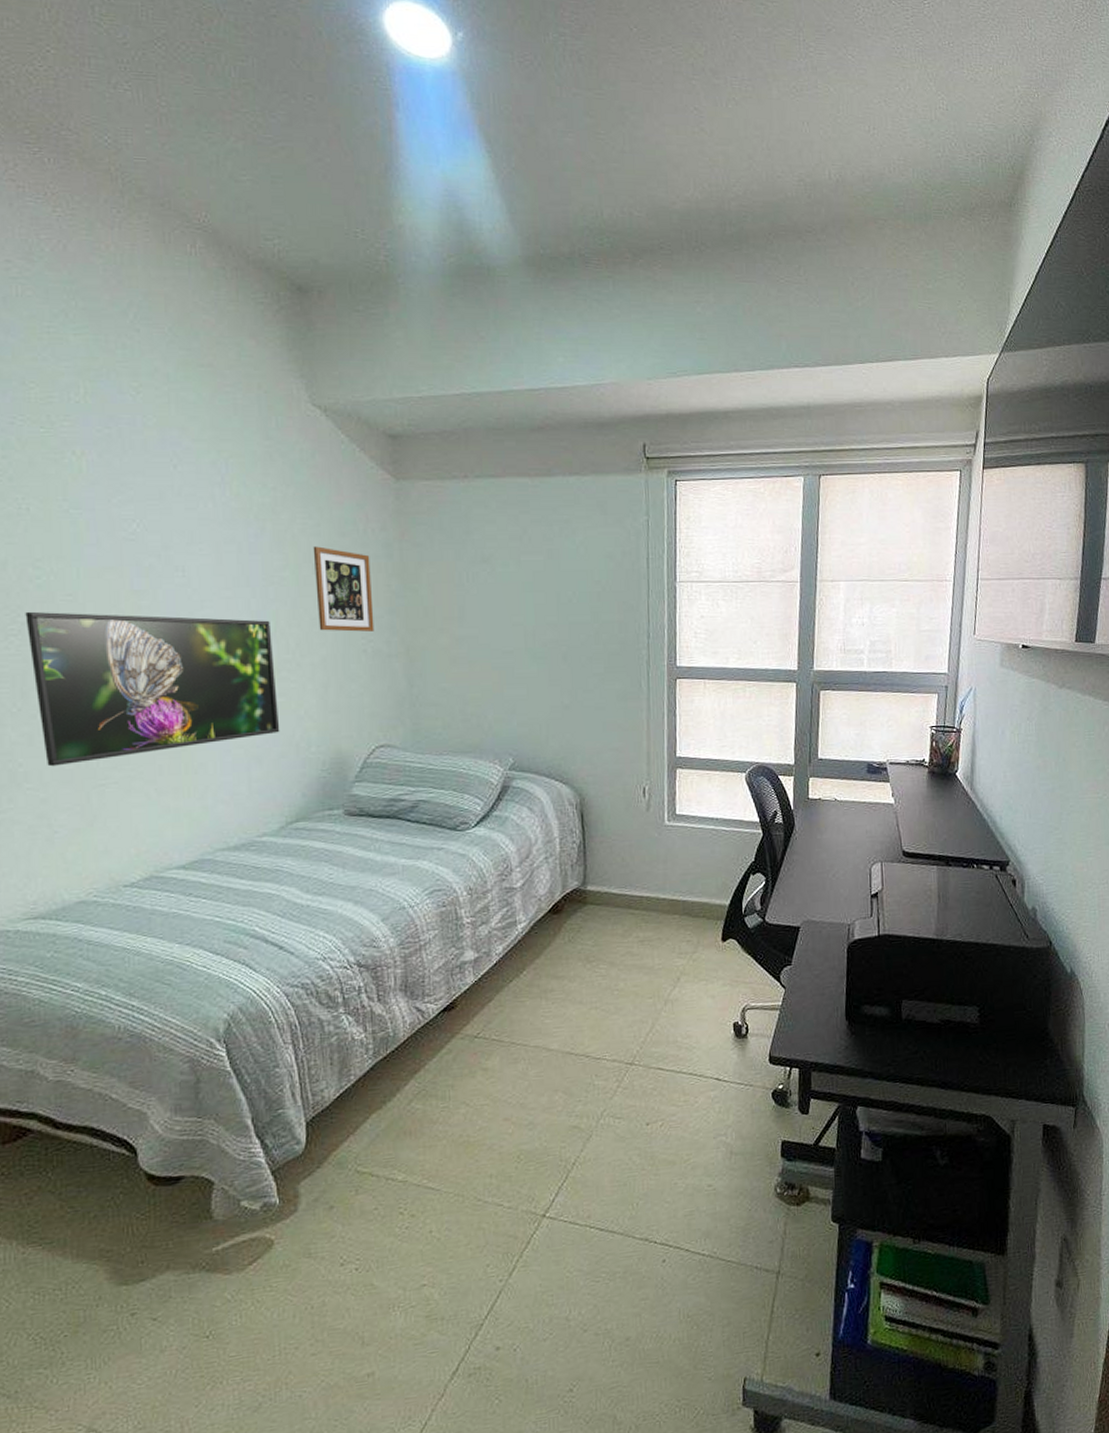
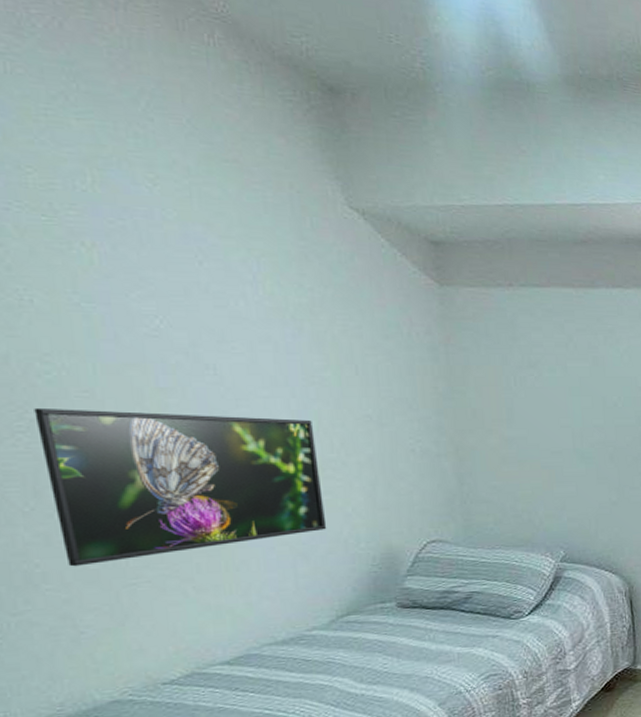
picture frame: present [313,546,375,632] -> none [355,348,422,432]

